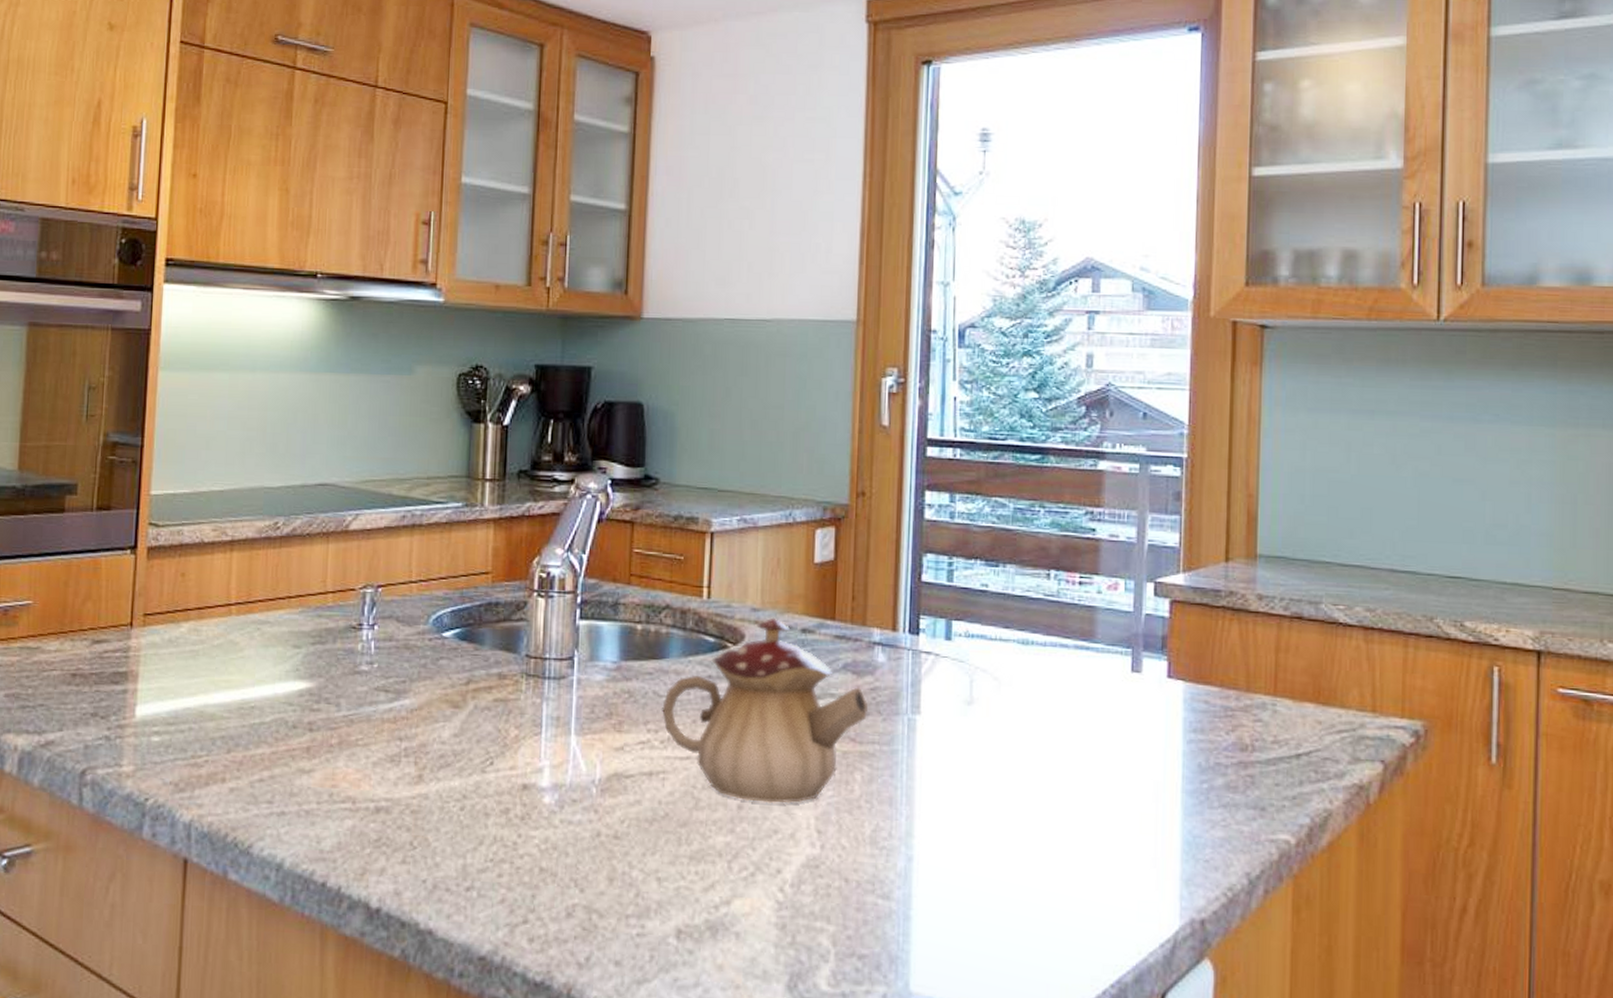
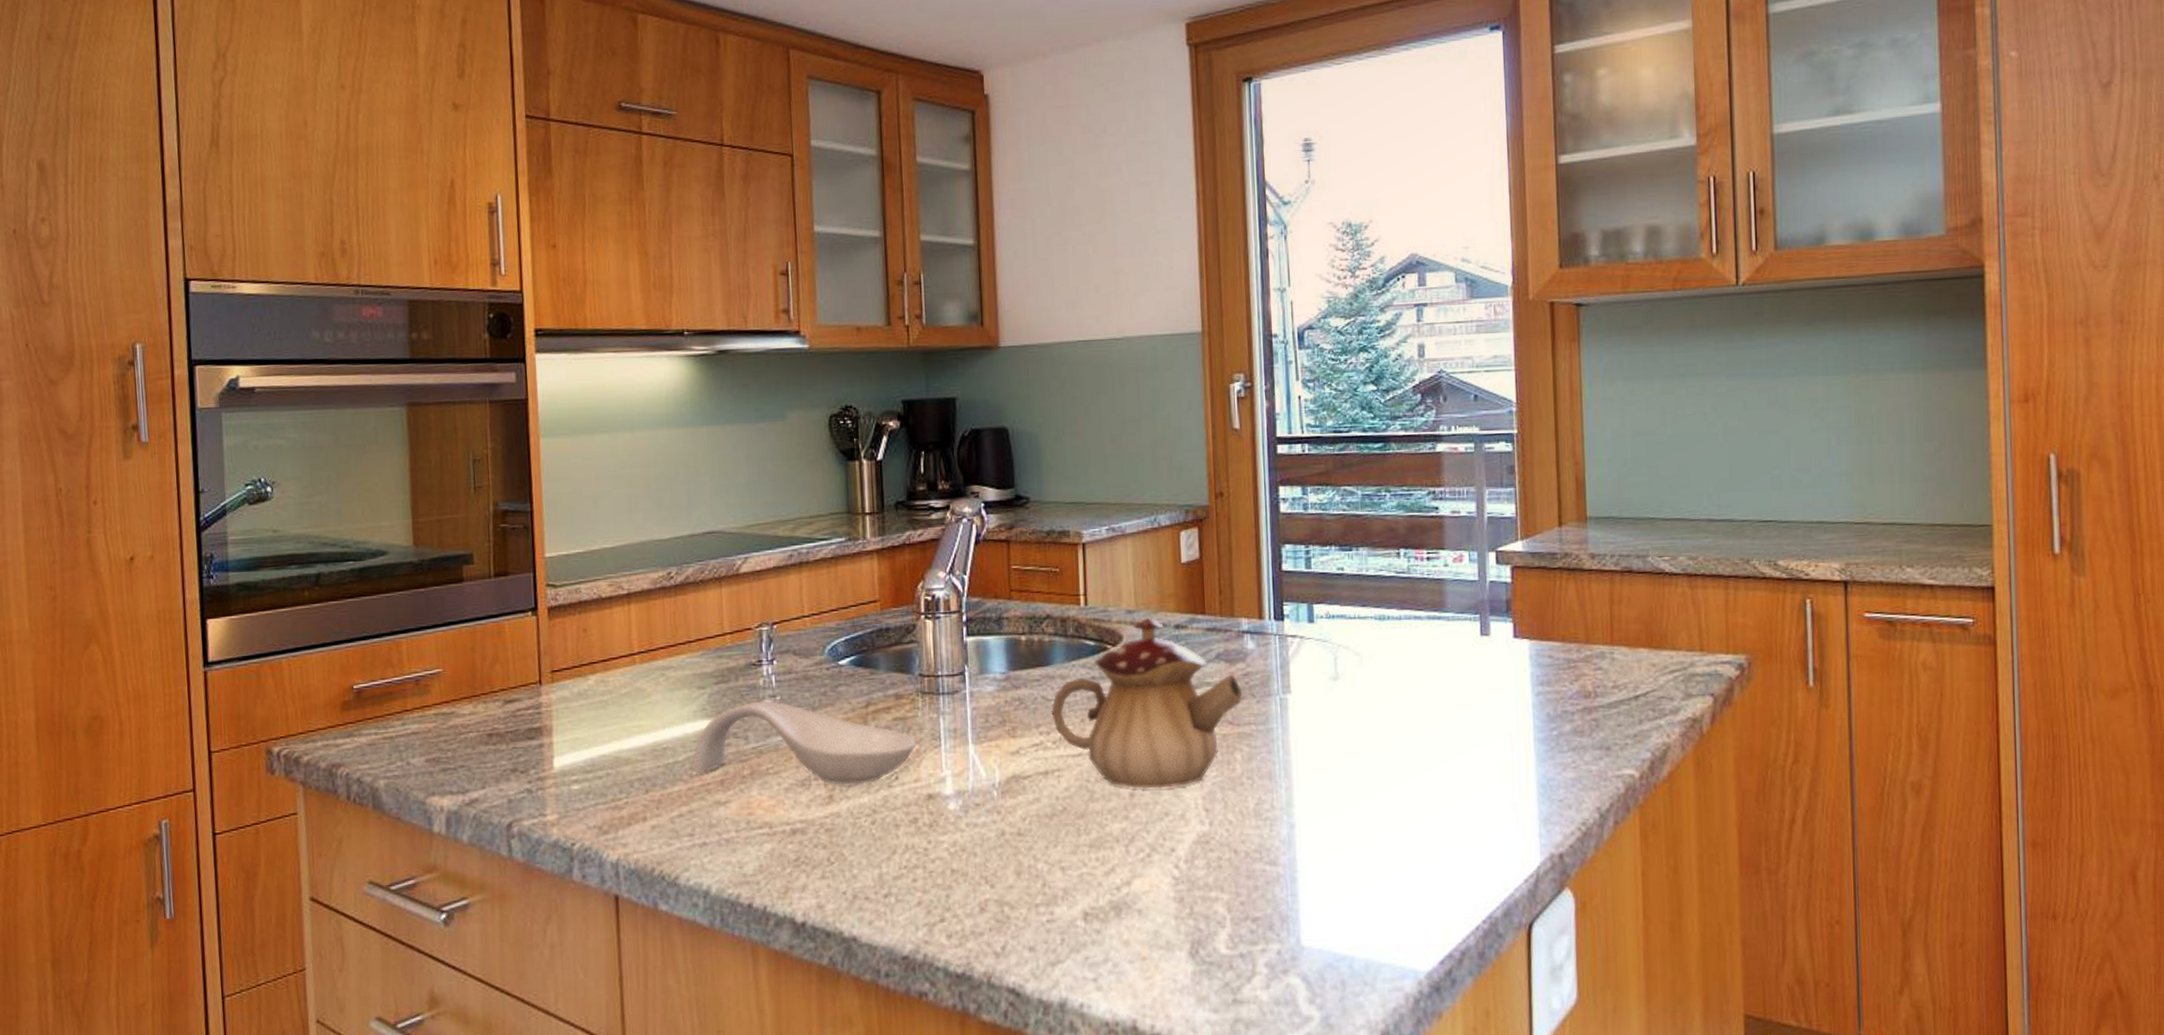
spoon rest: none [278,666,516,767] -> present [692,700,917,785]

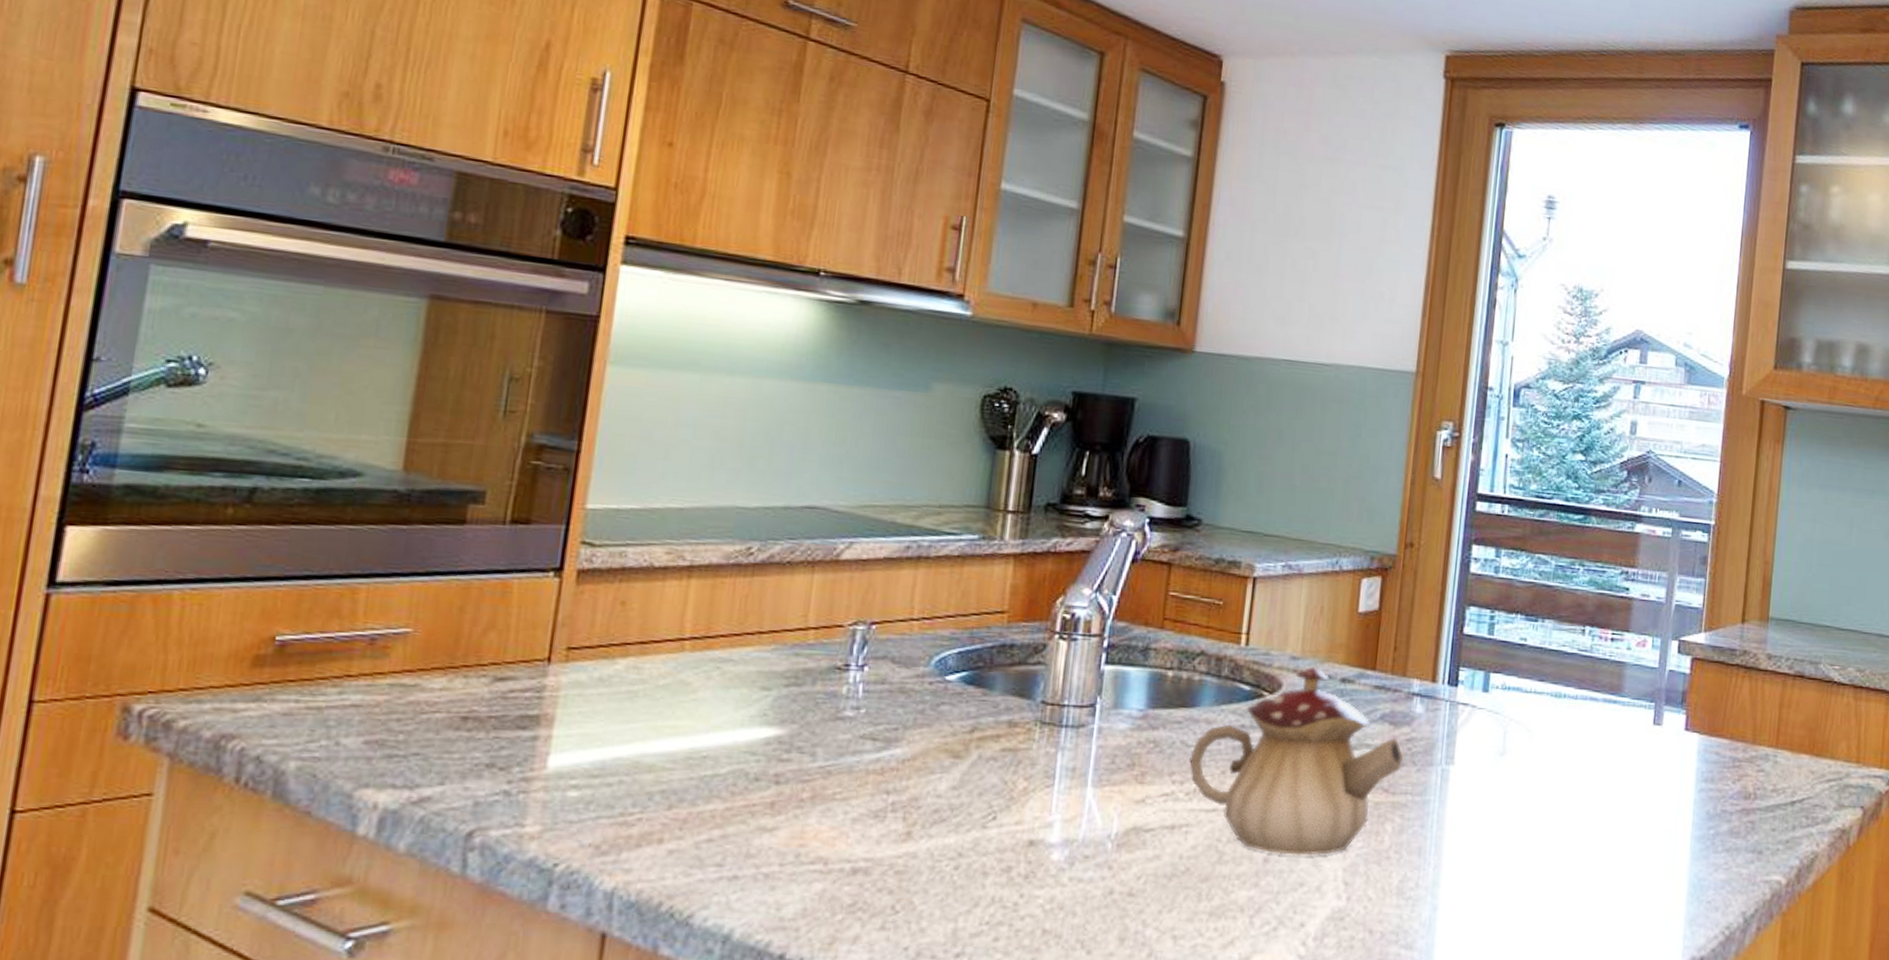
spoon rest: present [692,700,917,785] -> none [735,712,1025,822]

